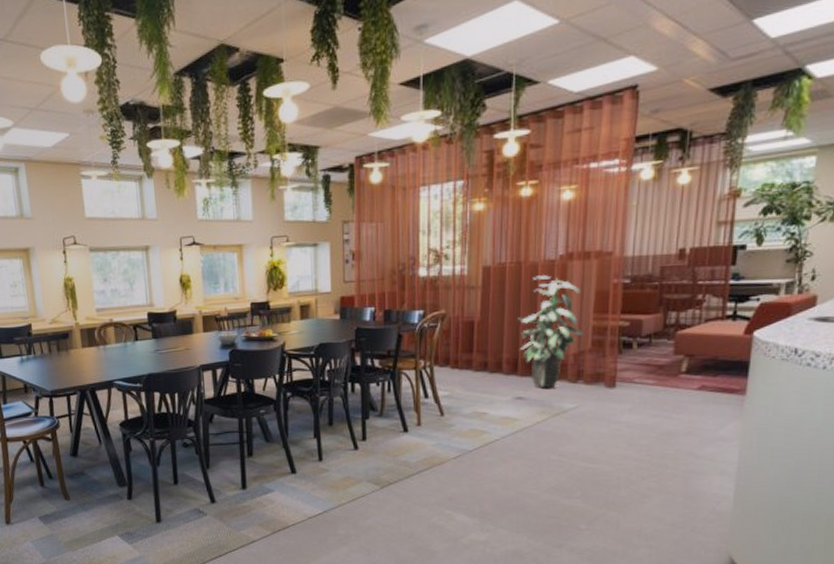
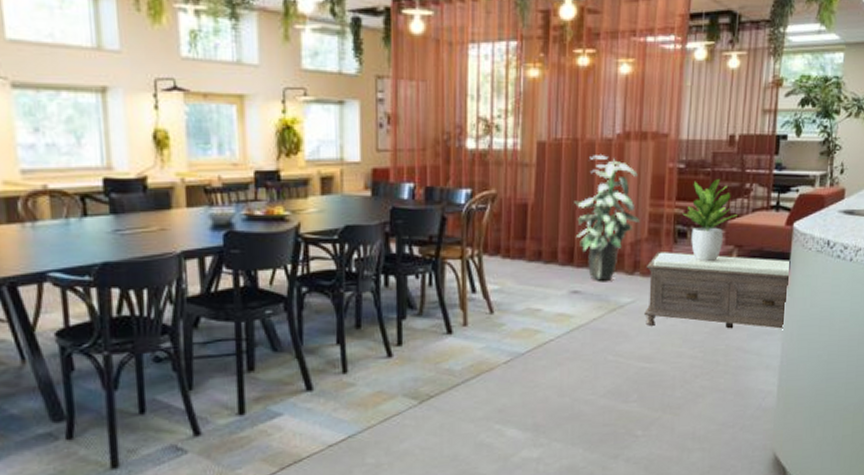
bench: none [588,362,750,436] -> present [644,252,791,329]
potted plant: none [627,292,688,371] -> present [682,179,737,263]

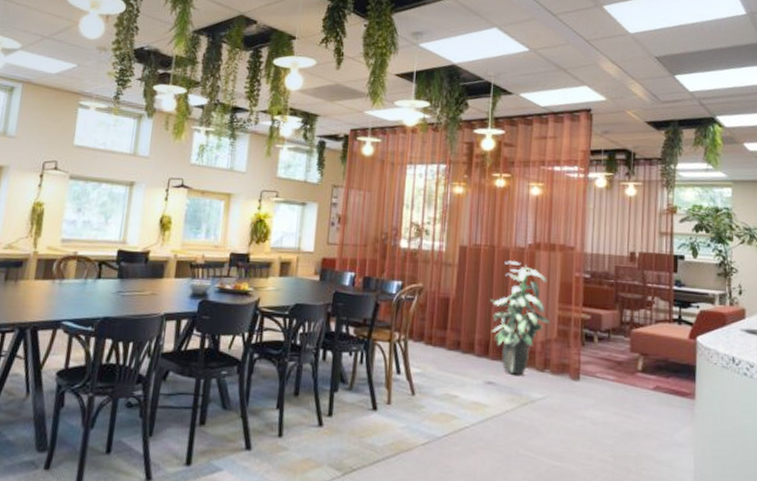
bench: present [644,252,791,329] -> none [555,353,697,442]
potted plant: present [682,179,737,263] -> none [589,290,641,367]

